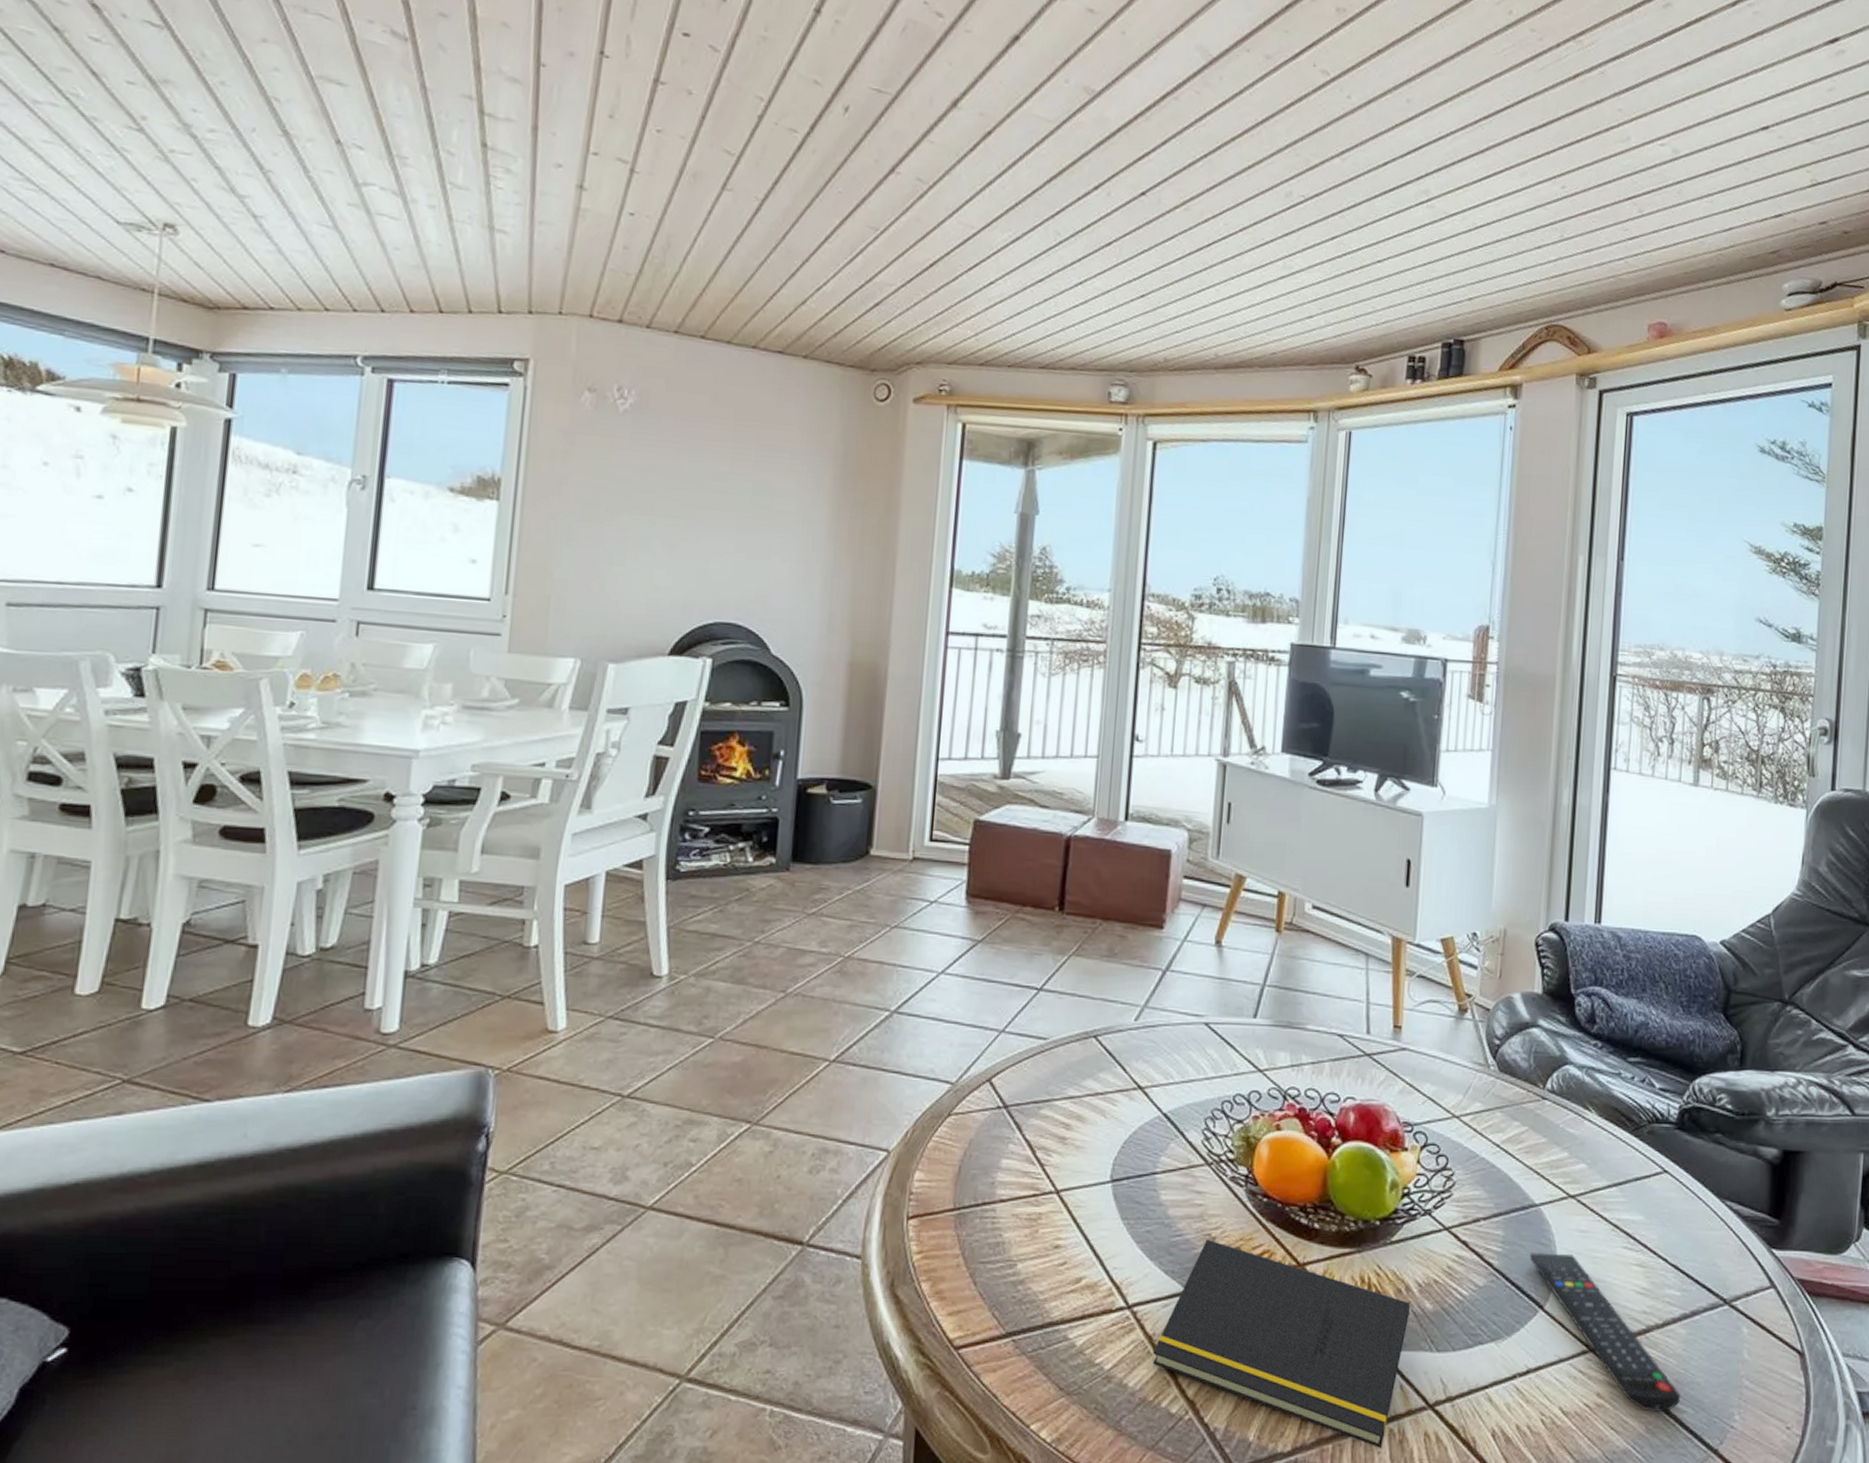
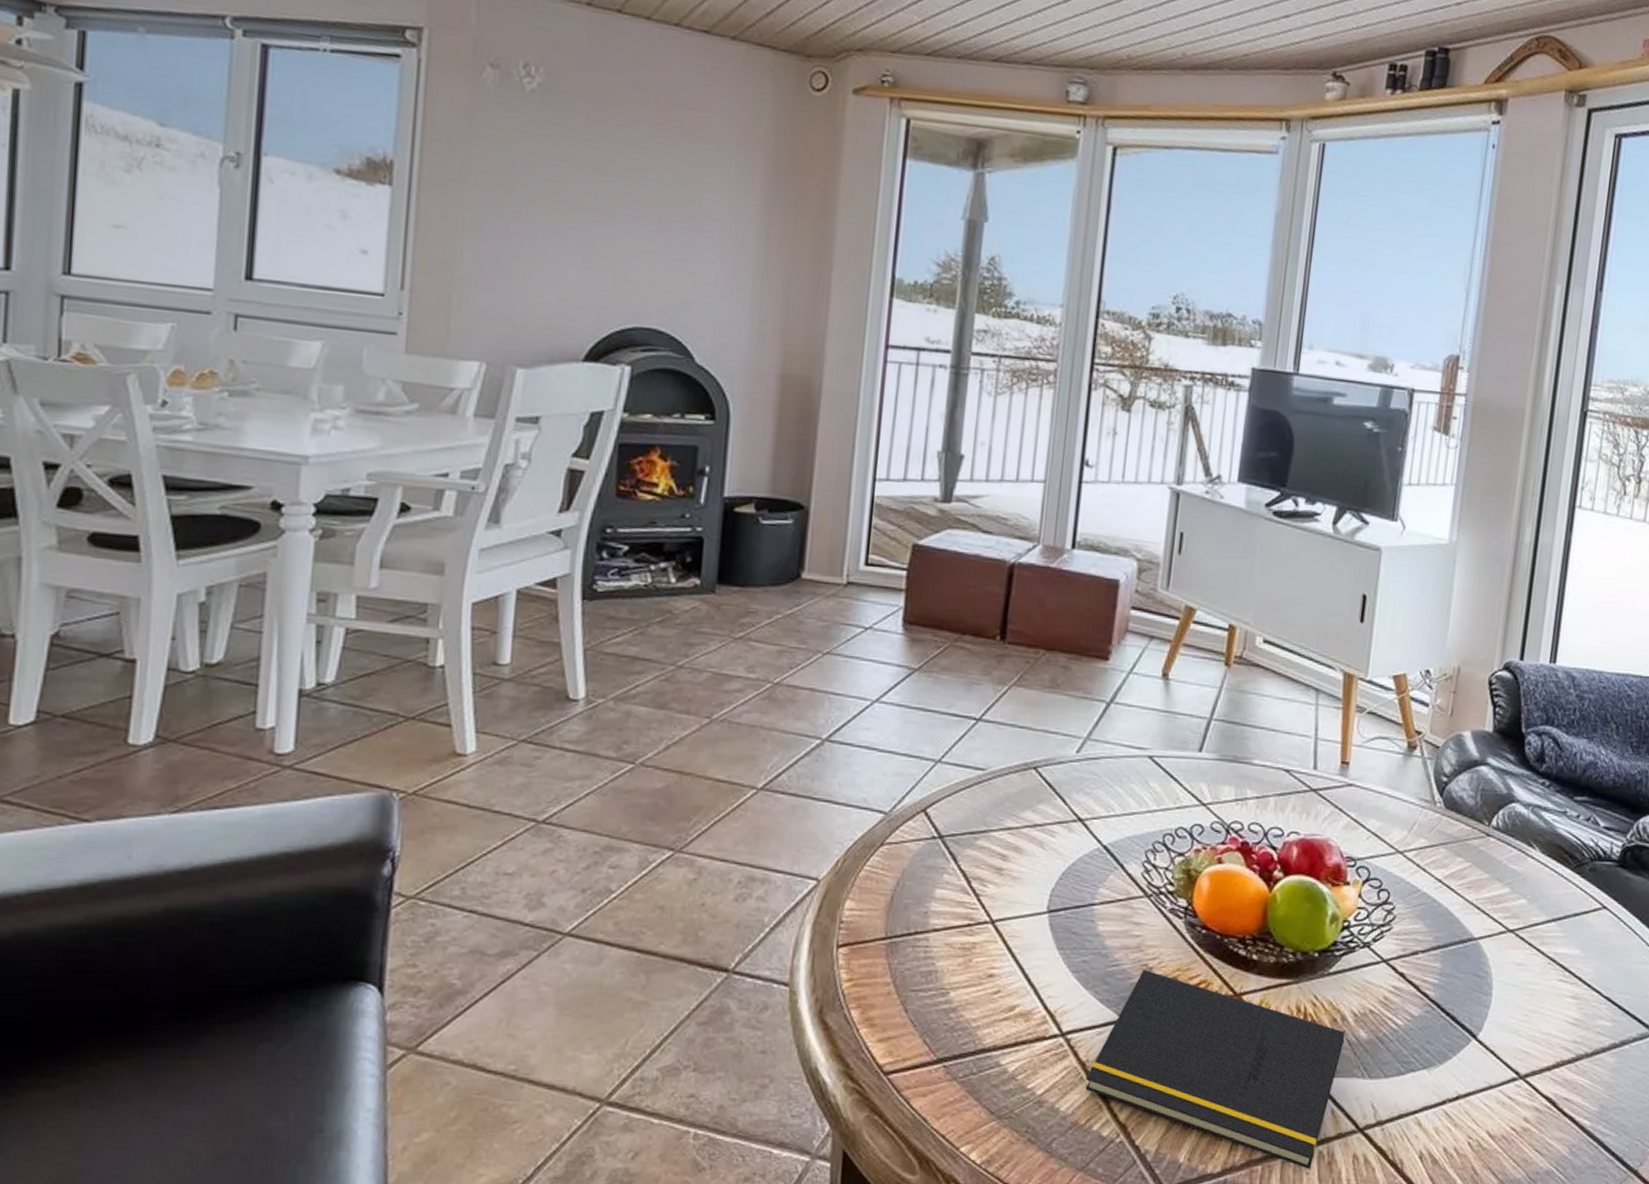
remote control: present [1529,1252,1681,1413] -> none [1465,984,1606,1137]

